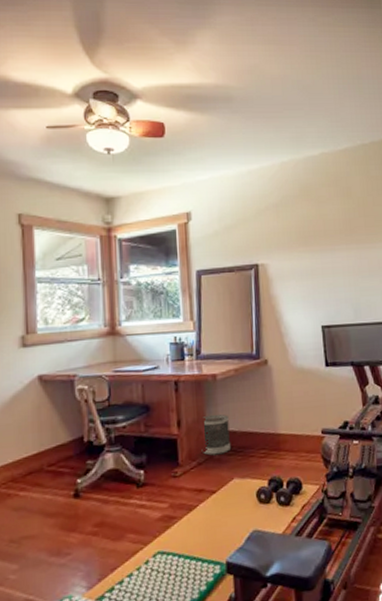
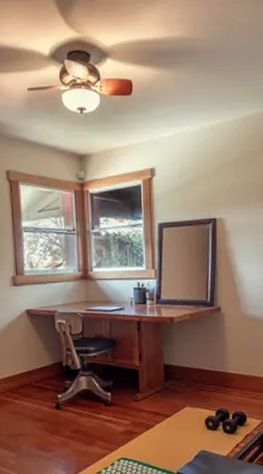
wastebasket: present [201,414,232,456] -> none [159,352,185,386]

